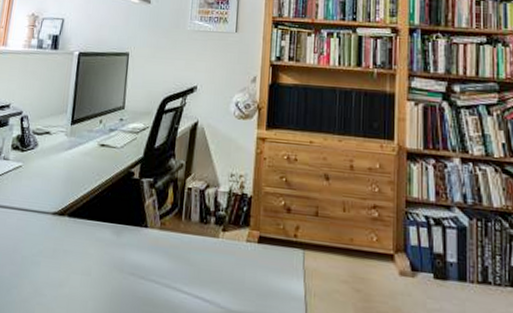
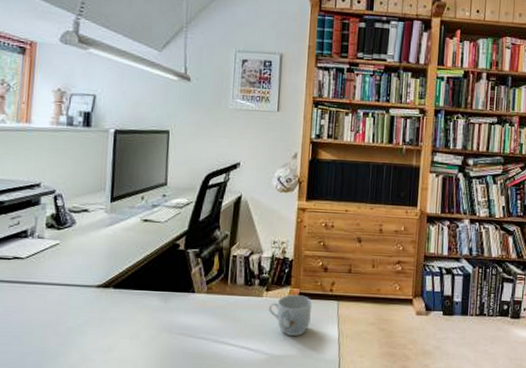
mug: none [225,237,273,289] -> present [269,295,312,337]

